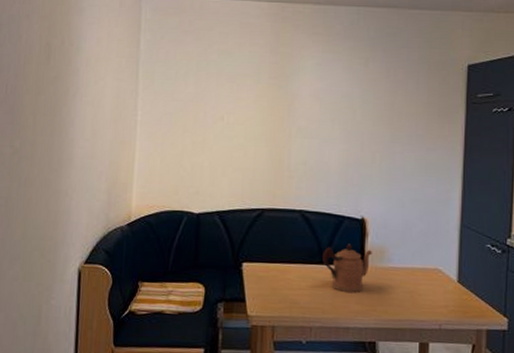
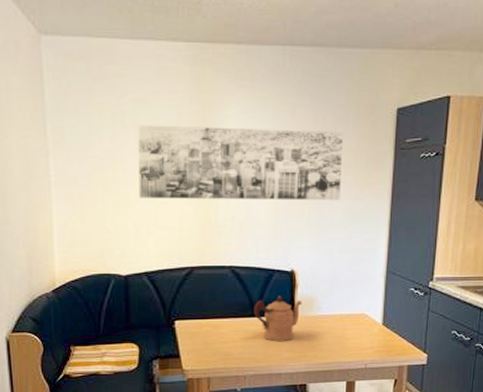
wall art: none [217,72,415,151] -> present [138,125,344,201]

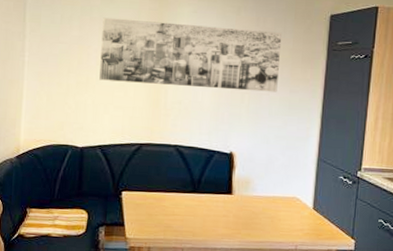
coffeepot: present [254,296,303,342] -> none [194,175,240,218]

